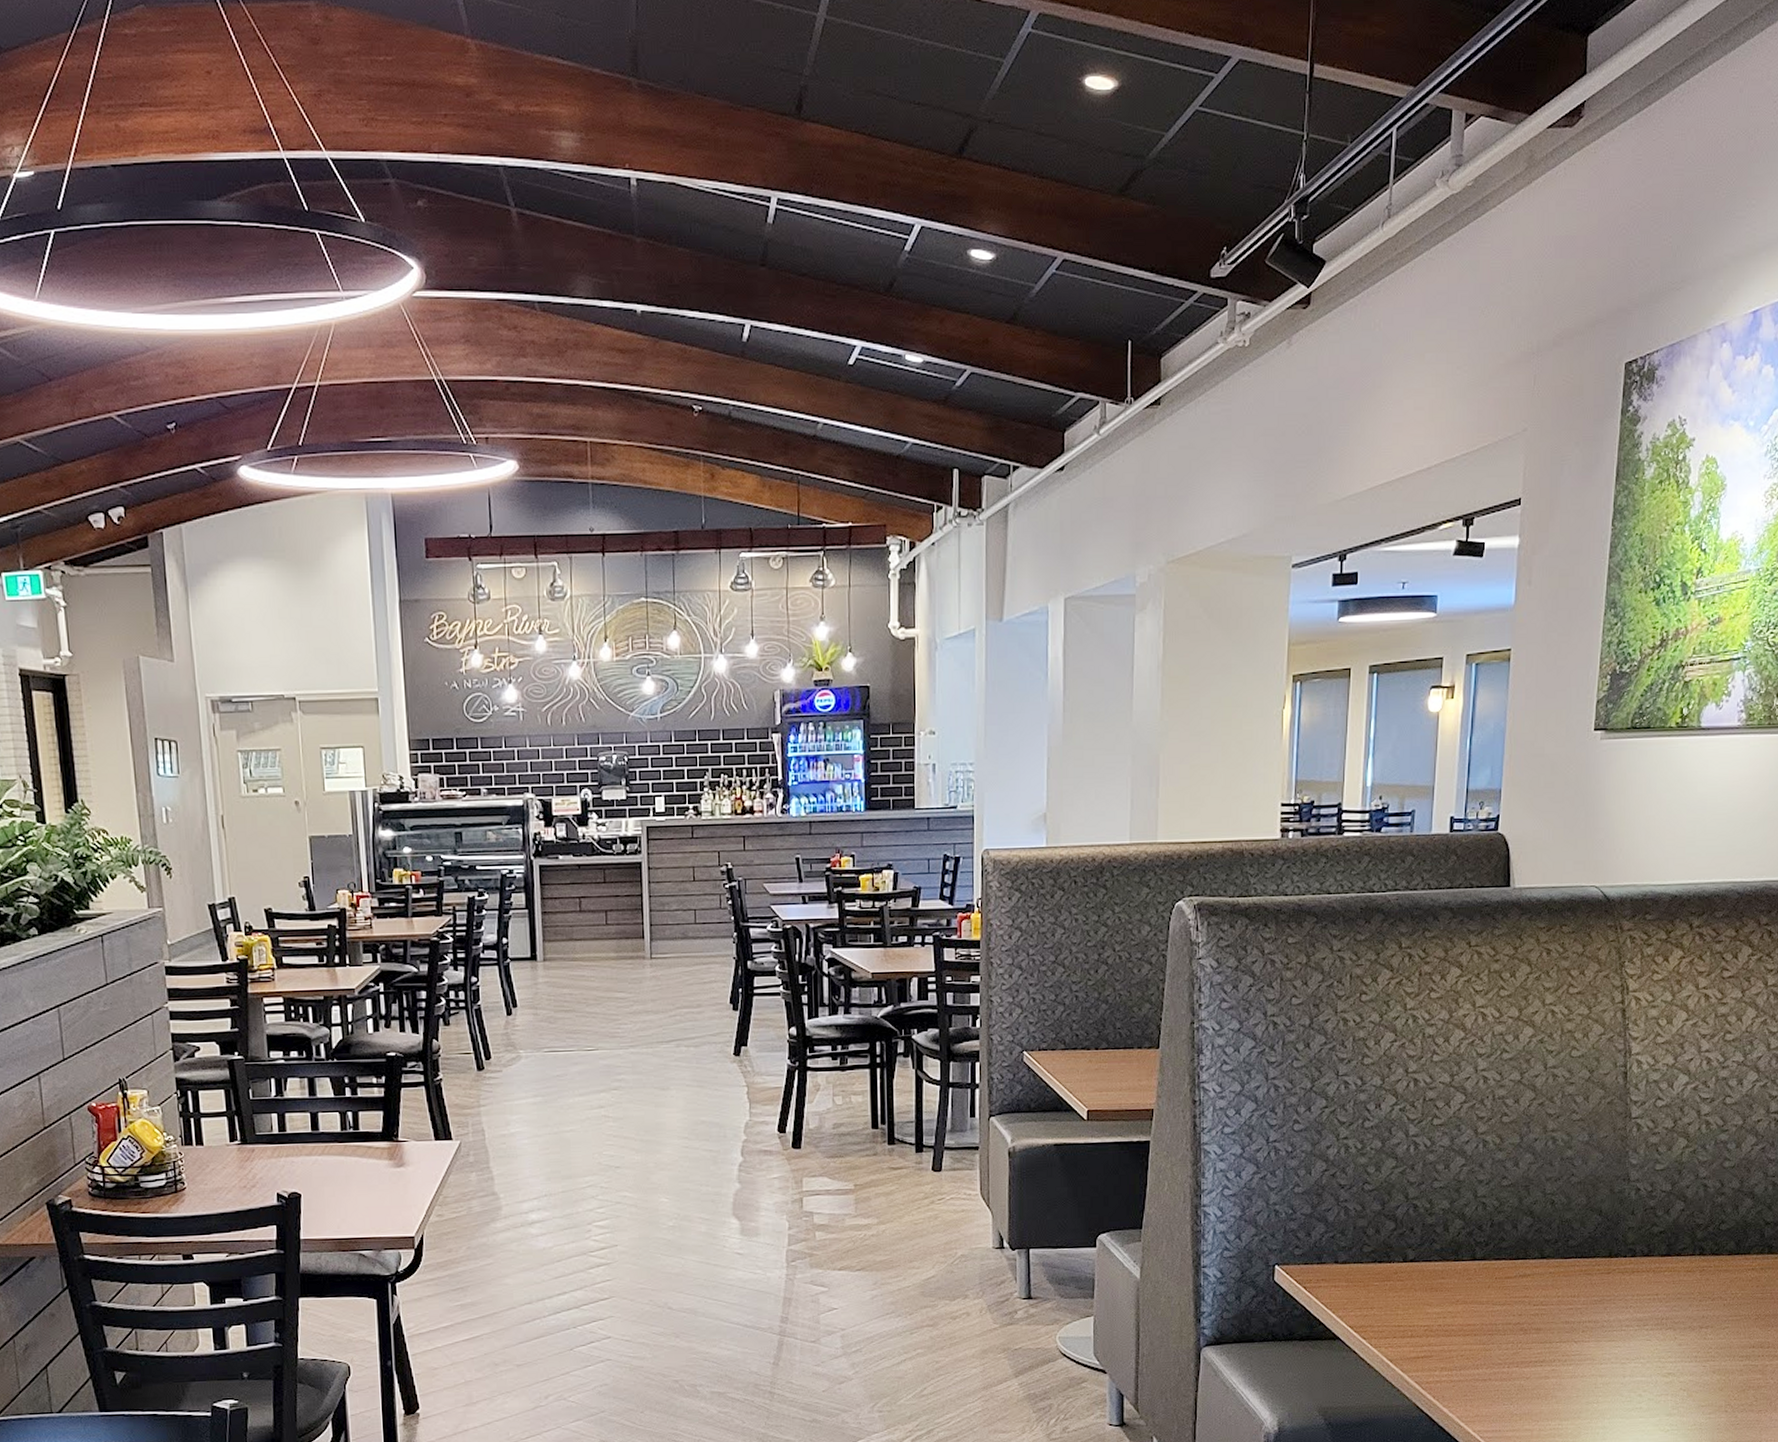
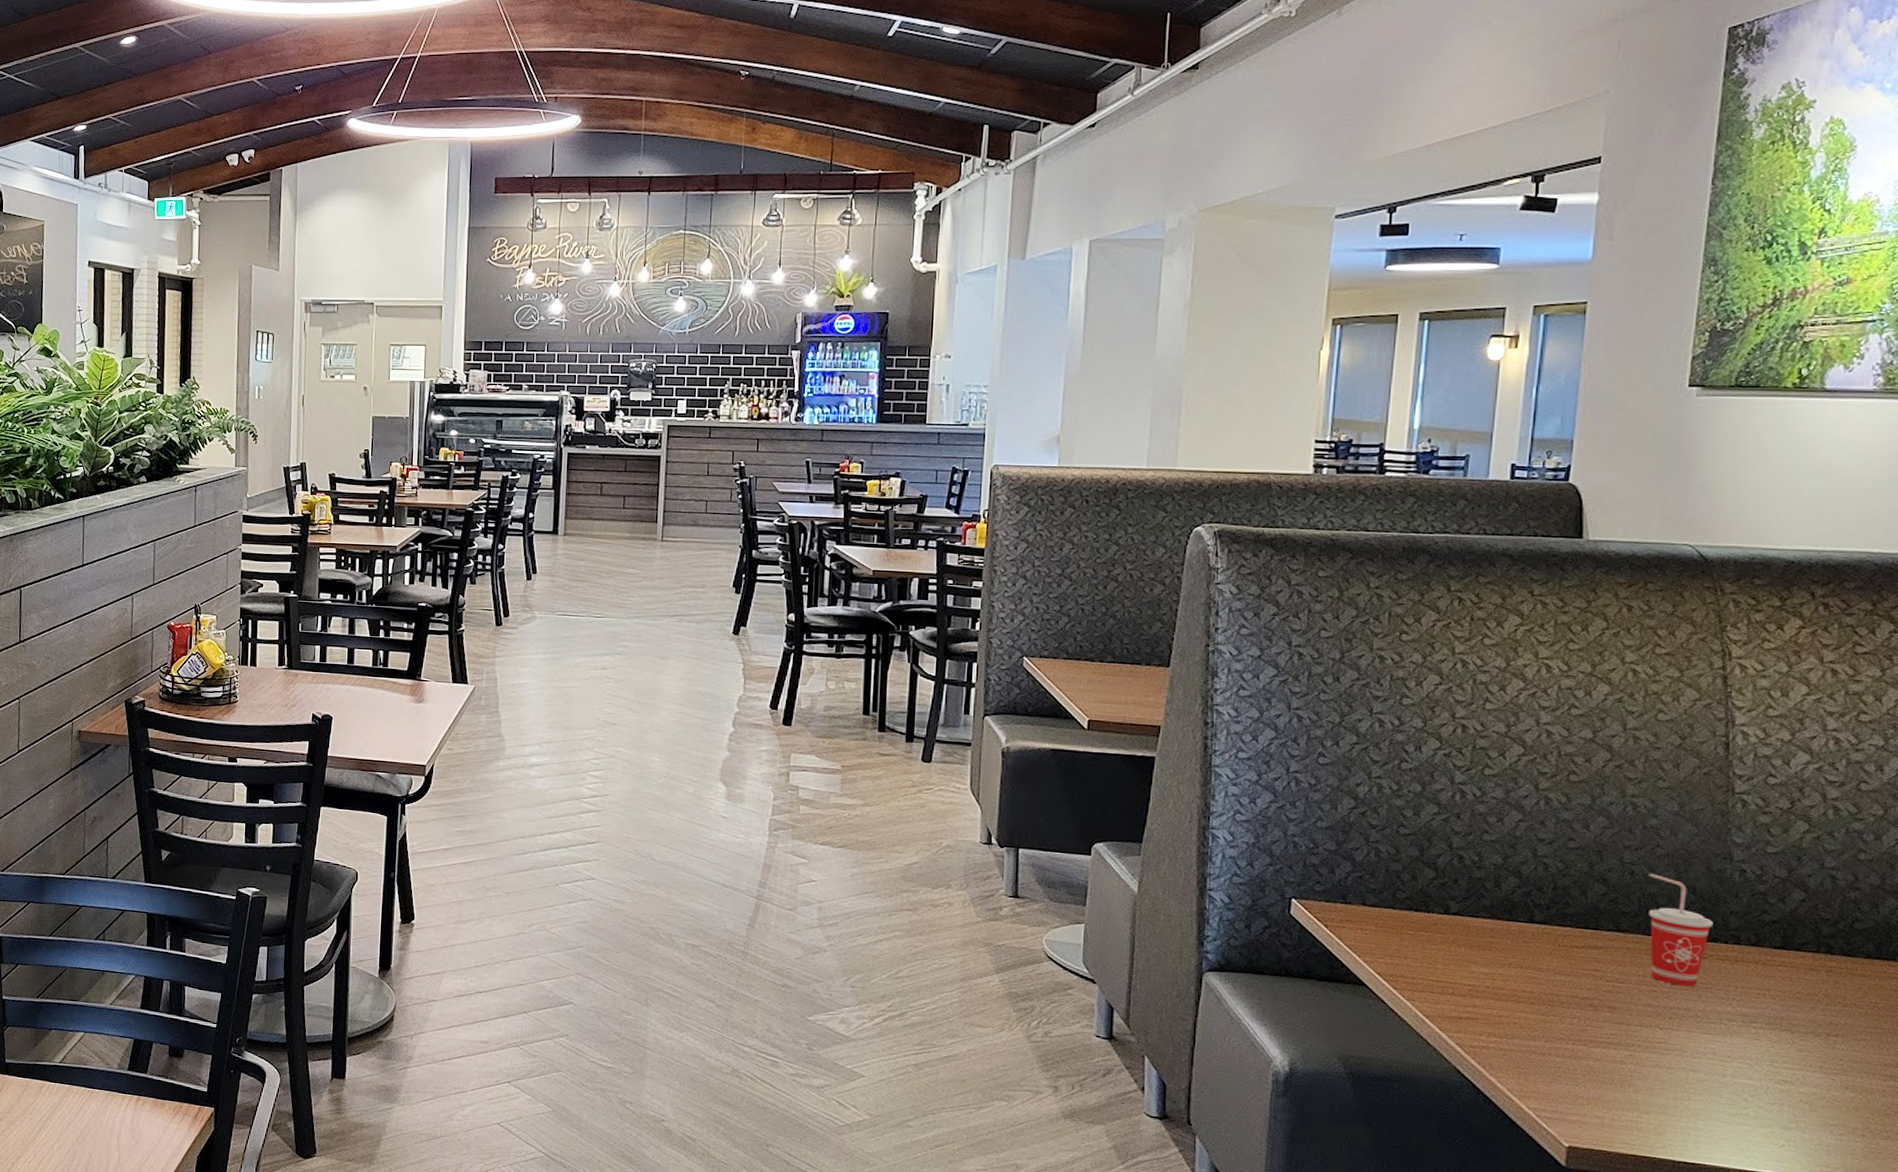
beverage cup: none [1566,1200,1616,1301] -> present [1649,872,1714,987]

